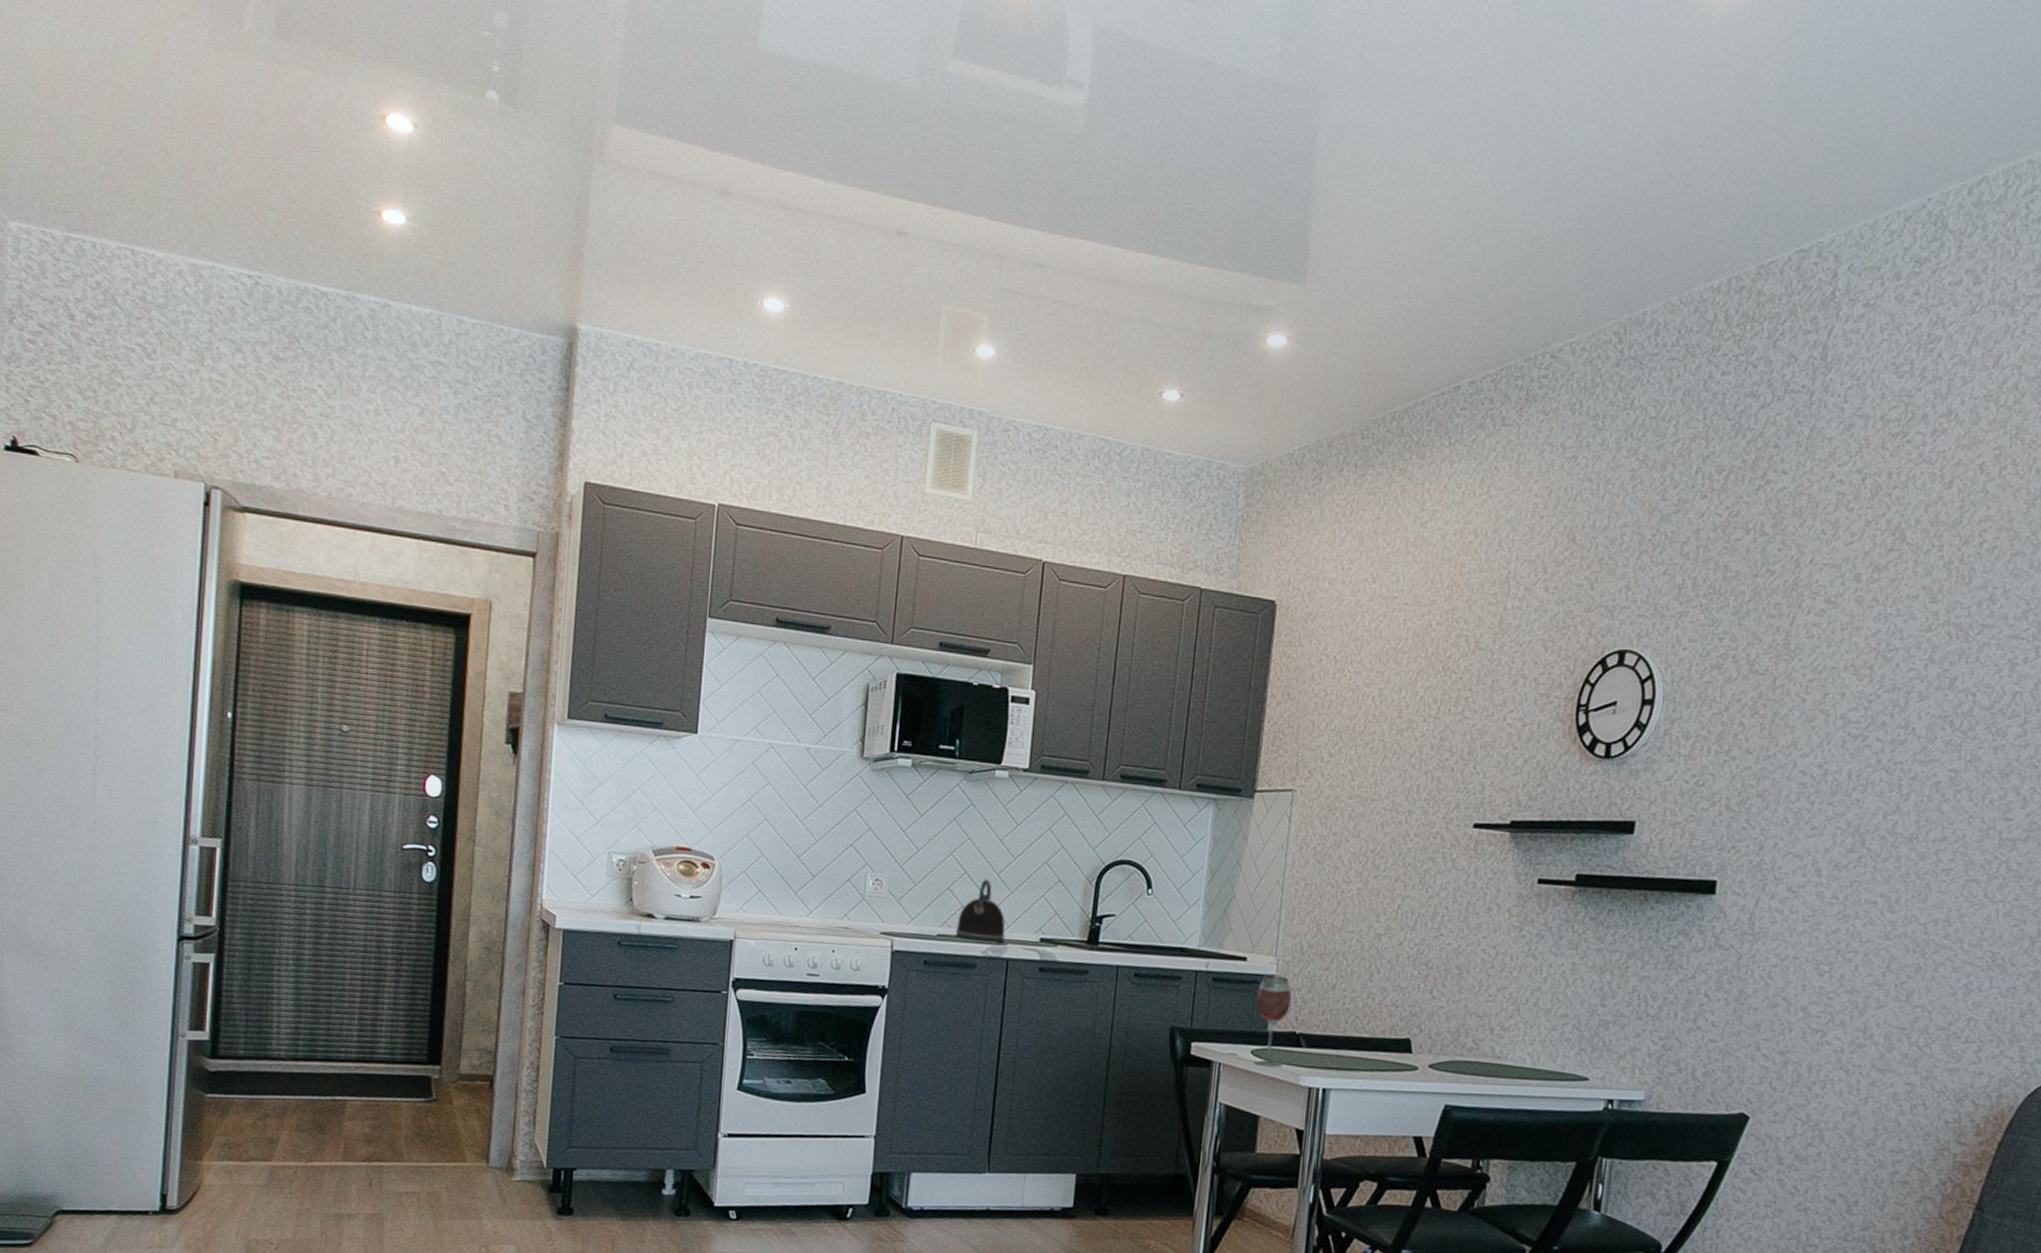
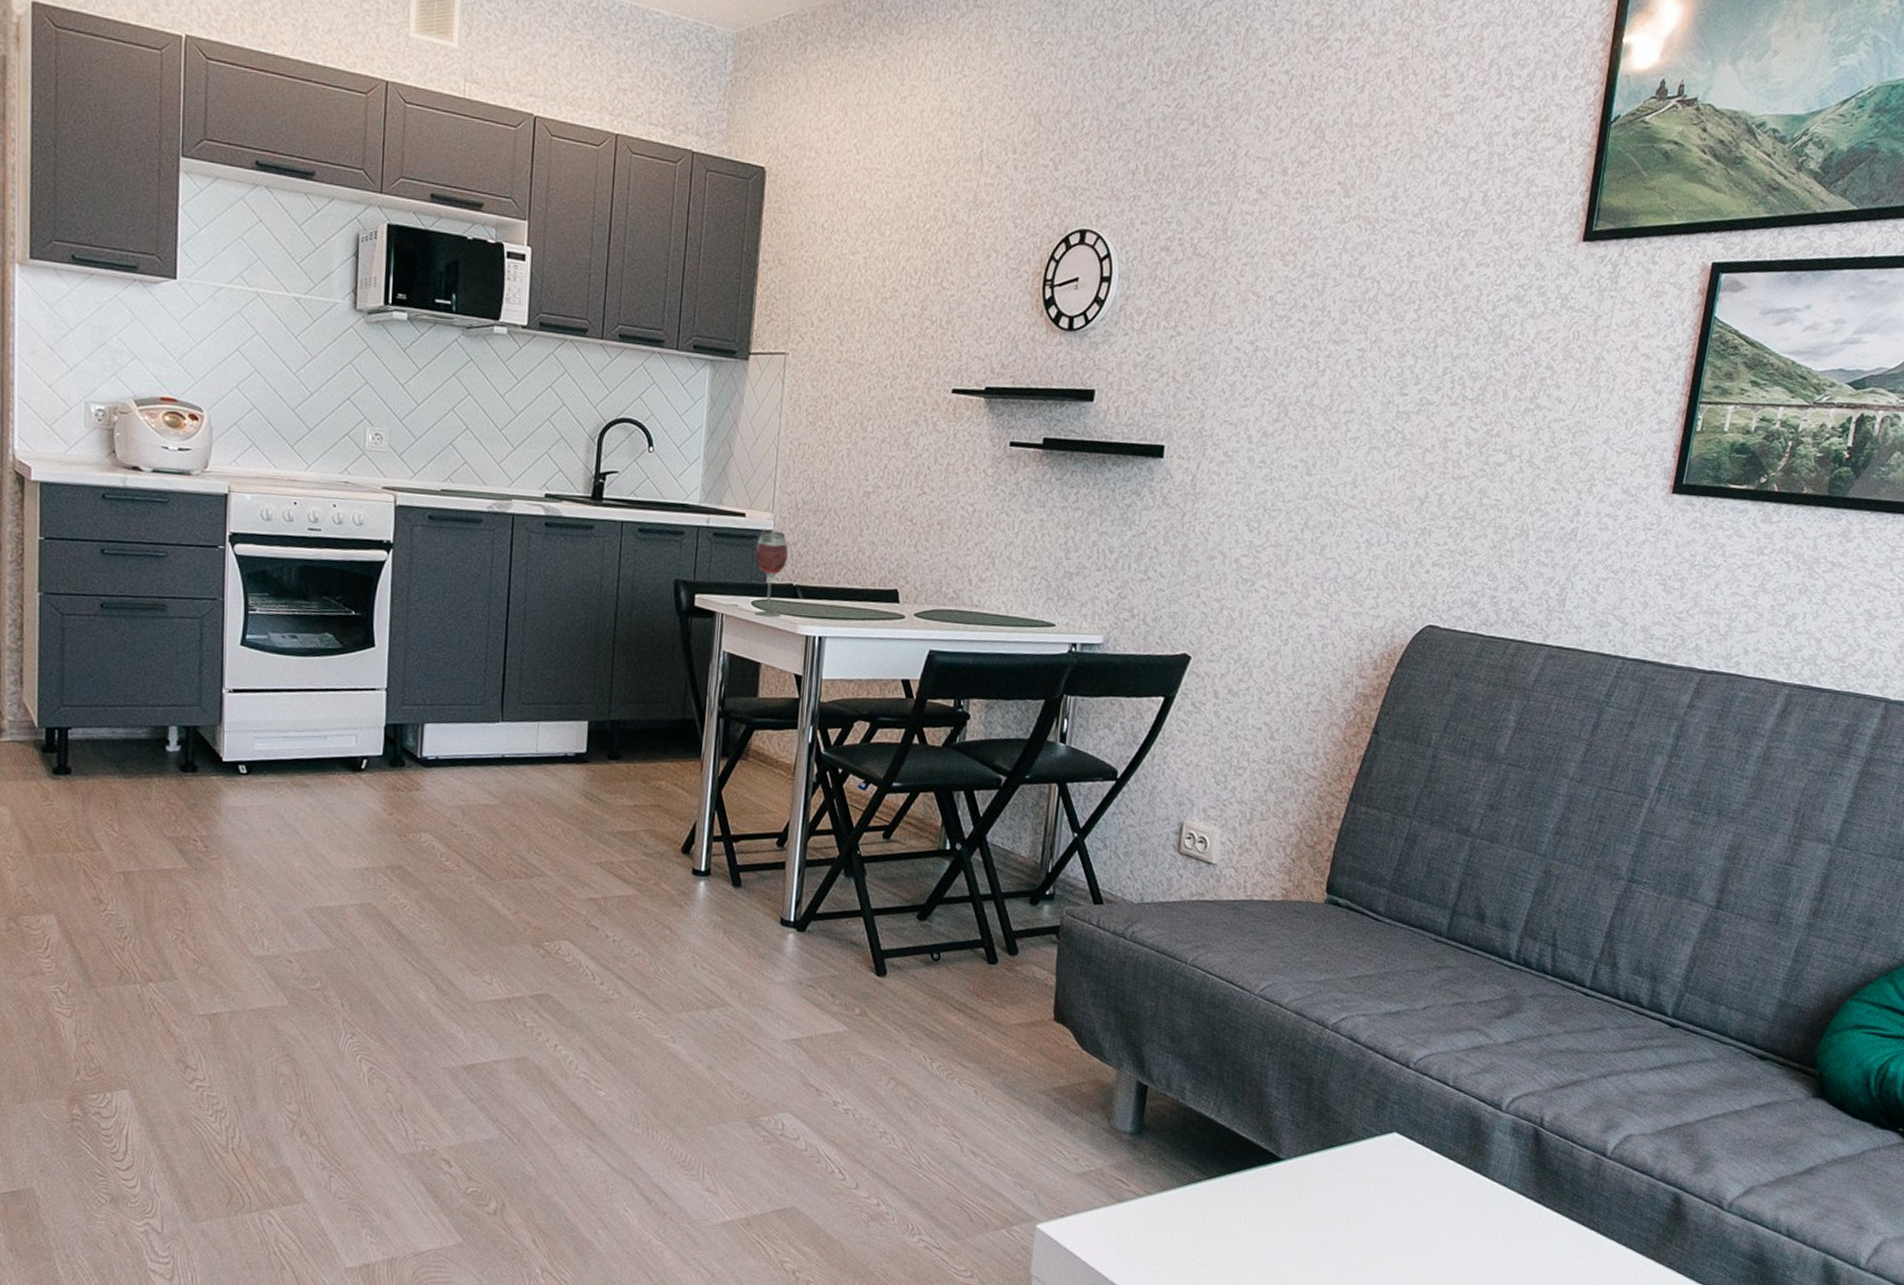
kettle: present [955,879,1005,944] -> none [459,435,510,499]

